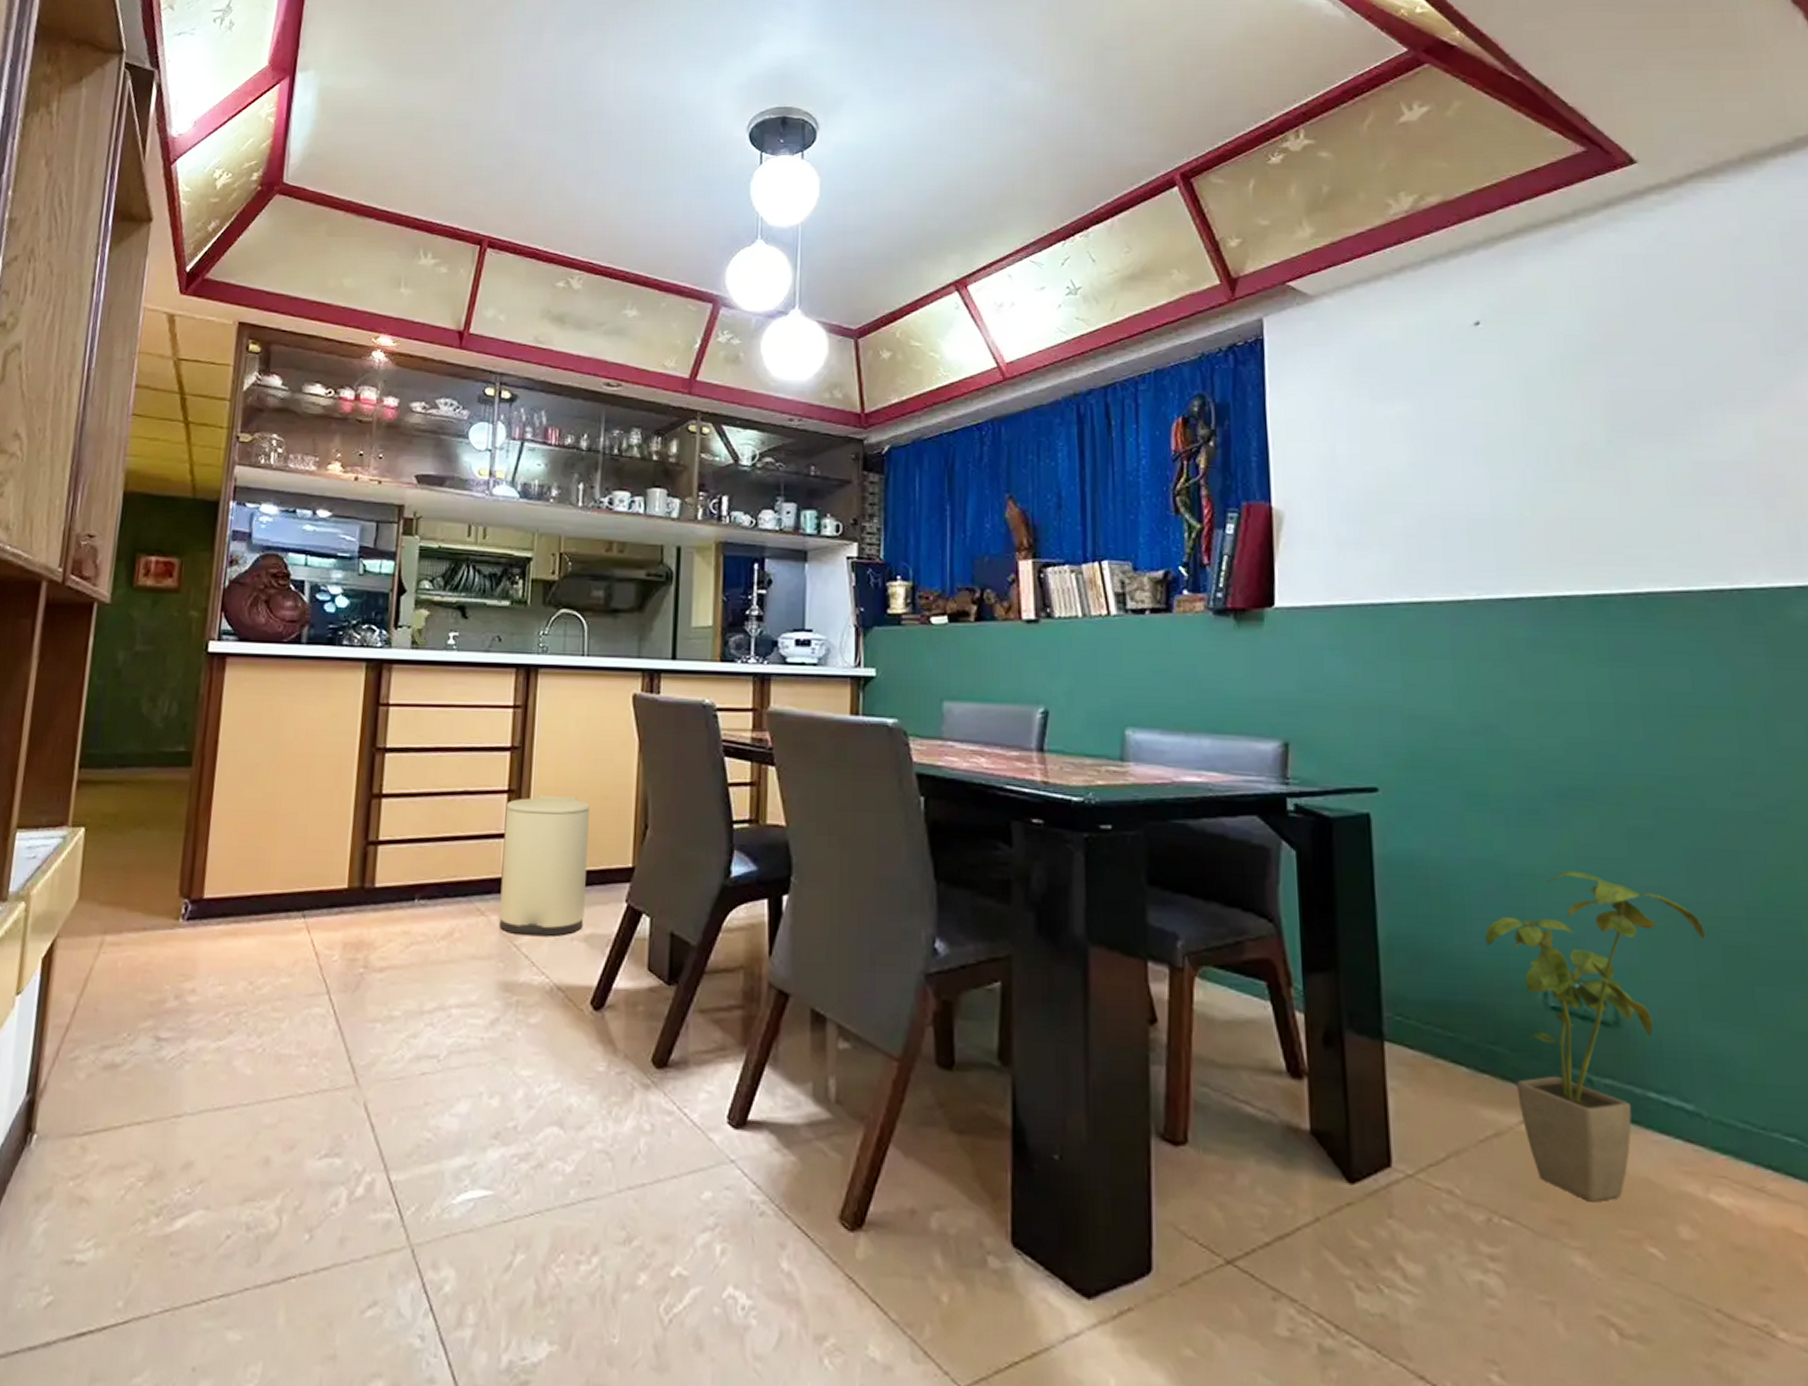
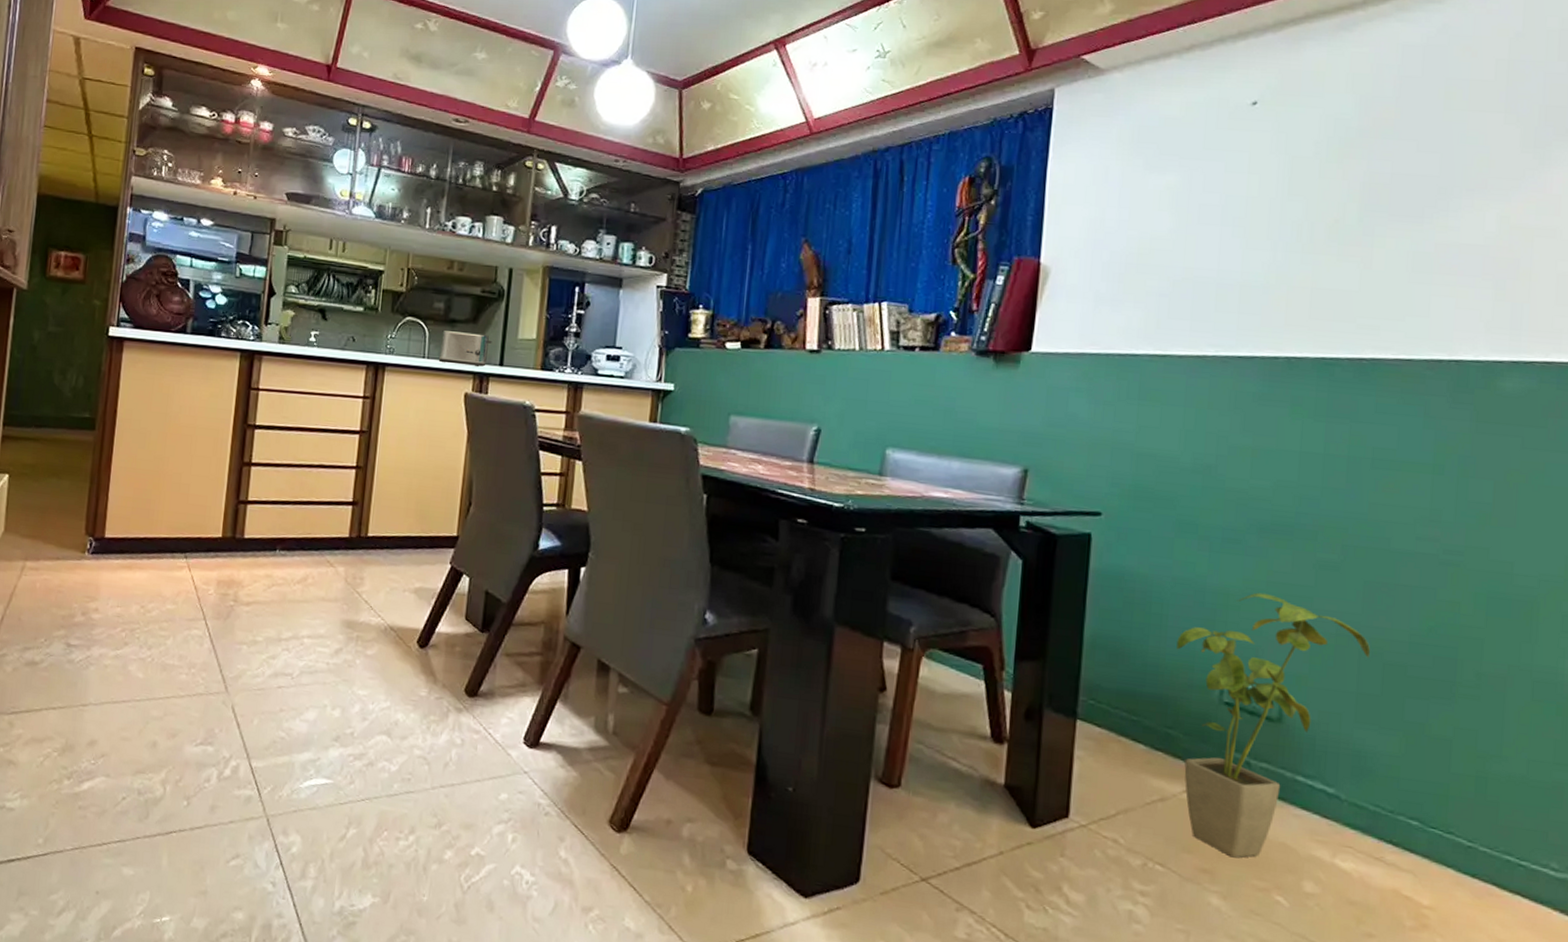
pedal bin: present [499,795,590,937] -> none [345,472,424,587]
toaster: none [600,621,662,663] -> present [438,329,492,368]

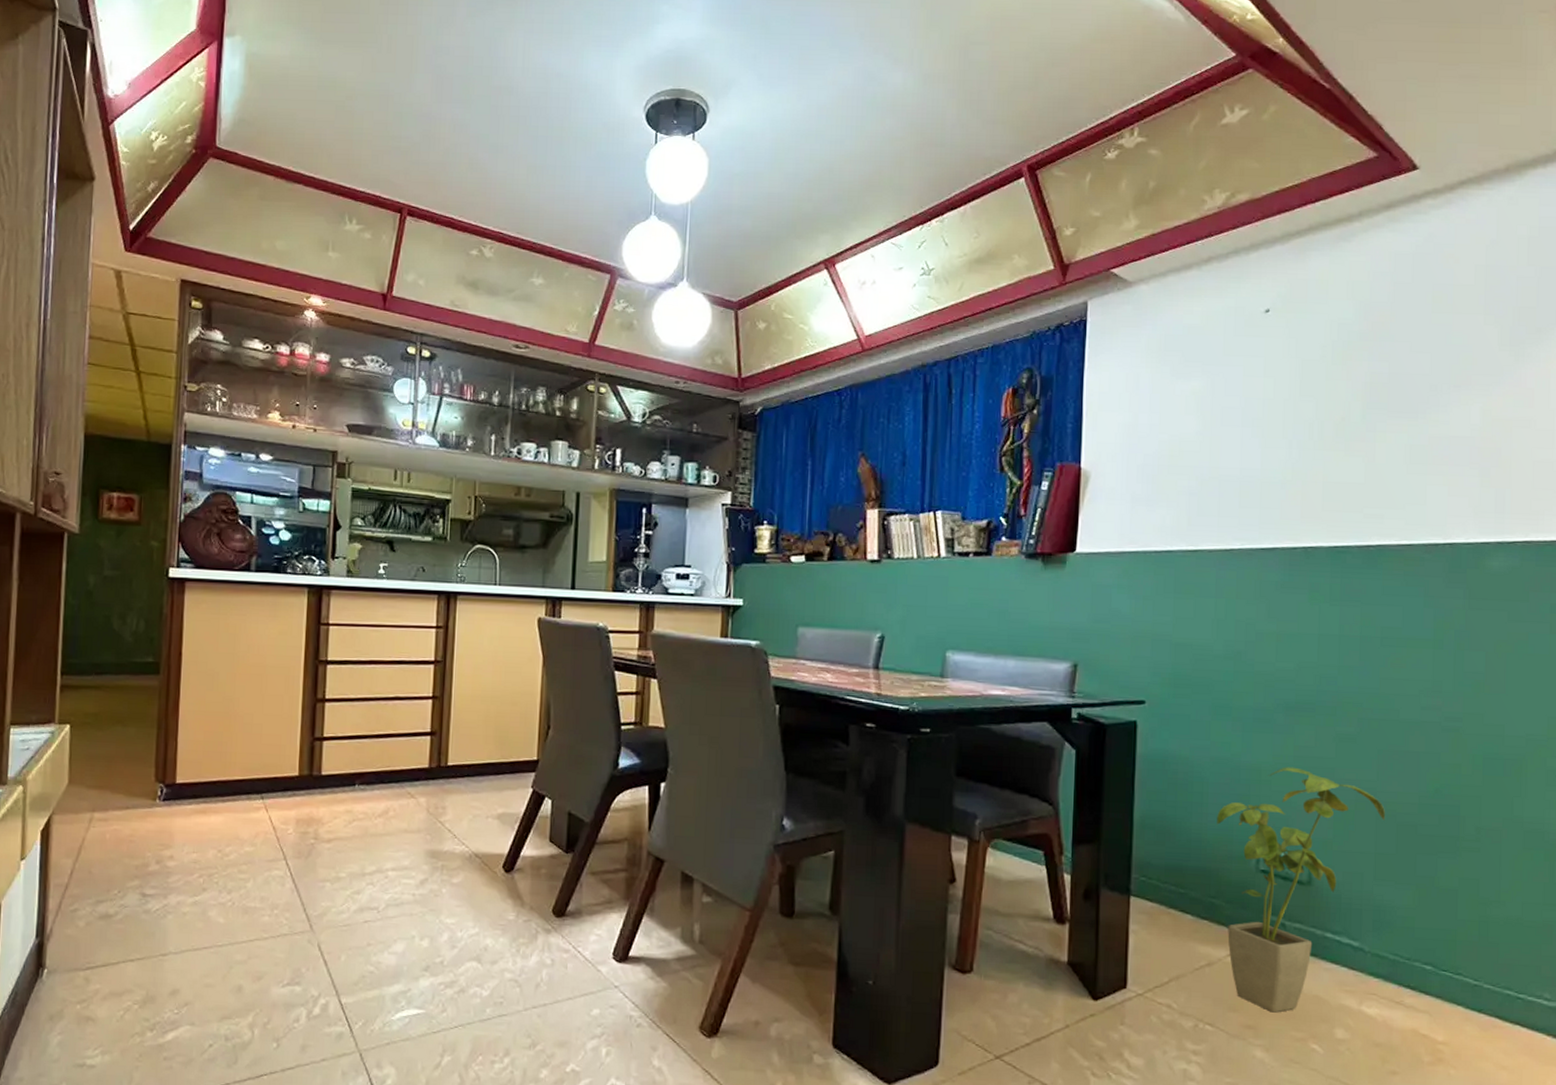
toaster: present [438,329,492,368] -> none [510,556,563,592]

